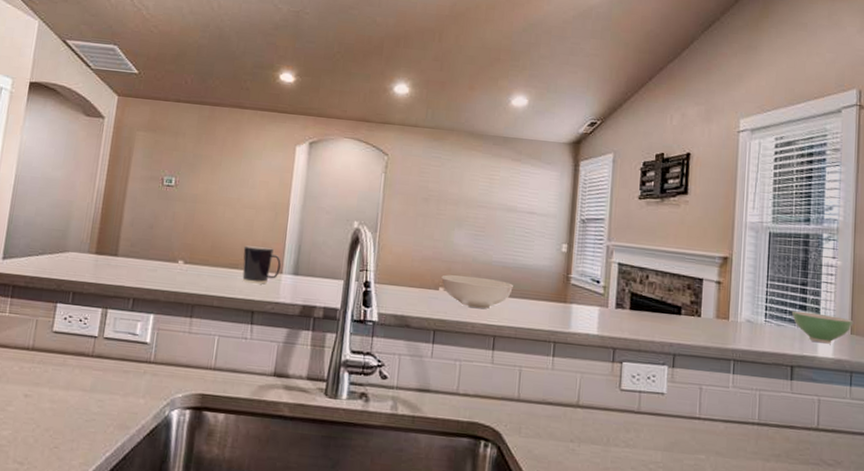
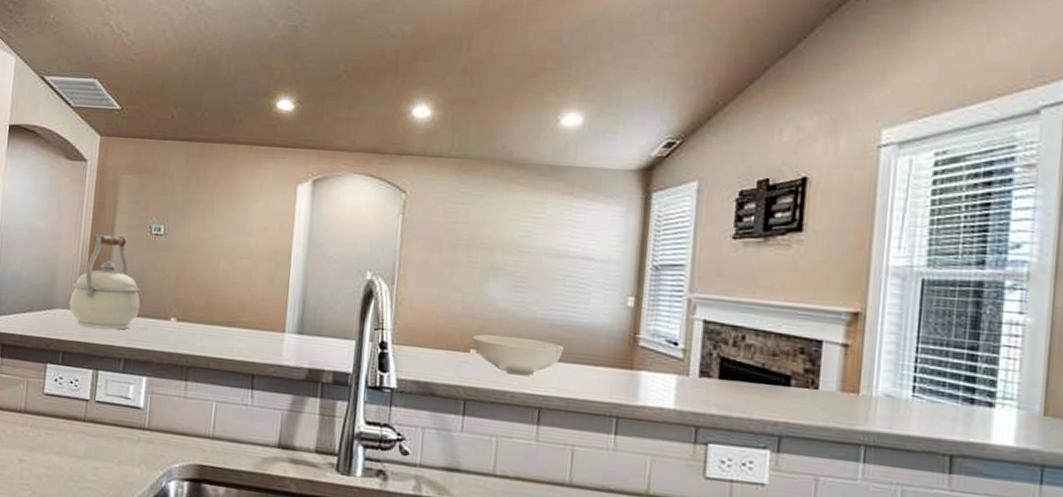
kettle: none [82,183,151,272] -> present [69,233,140,330]
mug: present [242,245,281,284] -> none [240,300,283,345]
bowl: present [791,310,854,344] -> none [952,383,1049,428]

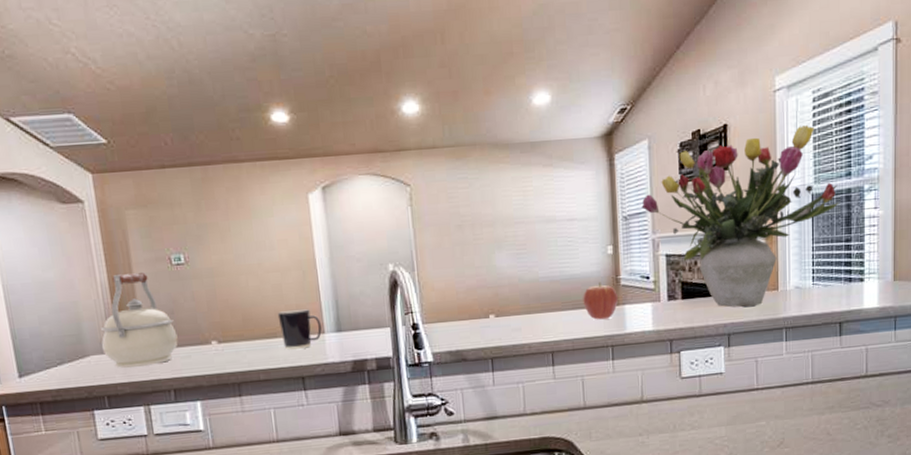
mug: none [240,300,283,345] -> present [277,308,322,350]
bowl: present [473,334,565,375] -> none [490,296,565,329]
fruit: none [587,337,633,384] -> present [583,282,618,320]
flower arrangement: none [679,192,963,408] -> present [641,125,839,308]

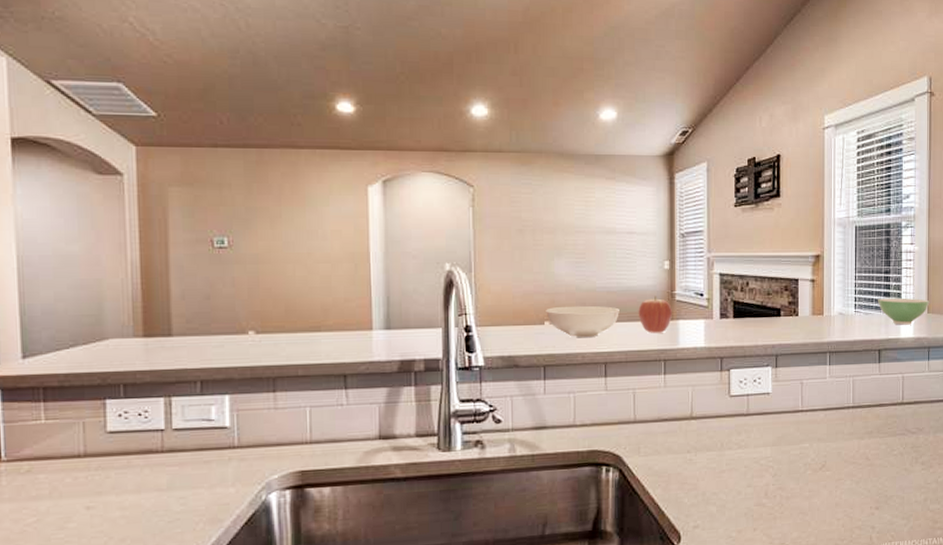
kettle: present [101,273,178,369] -> none [125,252,211,356]
mug: present [277,308,322,350] -> none [323,302,369,345]
bowl: none [490,296,565,329] -> present [546,305,621,337]
flower arrangement: present [641,125,839,308] -> none [698,162,880,330]
bowl: none [837,266,896,295] -> present [877,298,930,325]

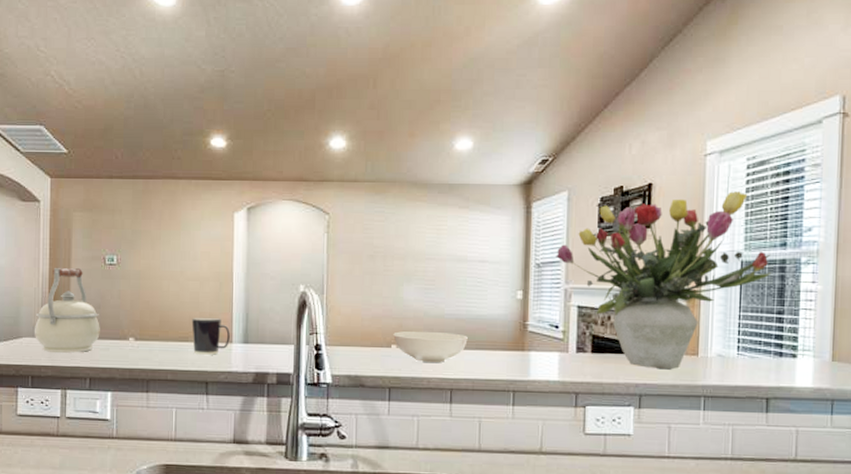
kettle: none [125,252,211,356] -> present [35,267,100,354]
mug: none [323,302,369,345] -> present [191,317,230,355]
fruit: present [638,296,672,333] -> none [487,325,524,363]
flower arrangement: none [698,162,880,330] -> present [556,191,772,370]
bowl: present [877,298,930,325] -> none [766,341,835,373]

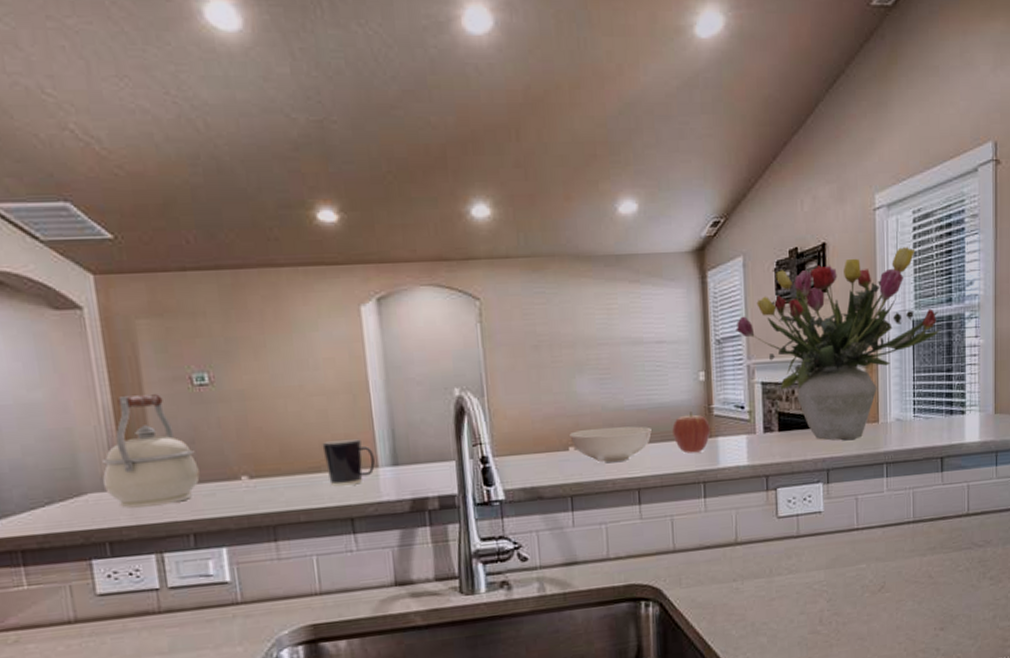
fruit: none [487,325,524,363] -> present [672,411,710,454]

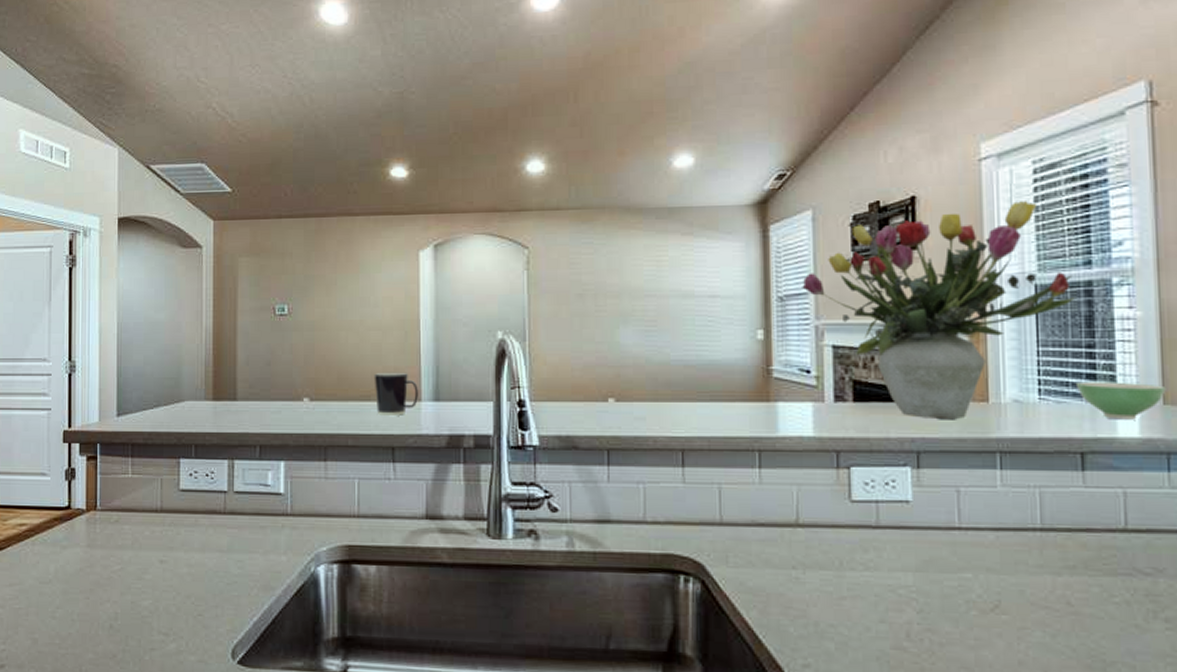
kettle: present [102,394,200,509] -> none [198,320,271,418]
bowl: present [569,426,653,463] -> none [610,381,701,418]
fruit: present [672,411,710,454] -> none [724,372,768,417]
bowl: none [938,398,997,429] -> present [1075,381,1166,420]

